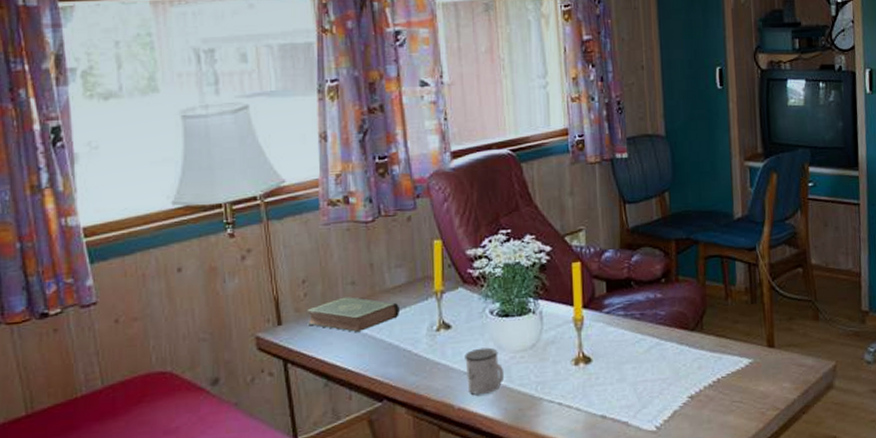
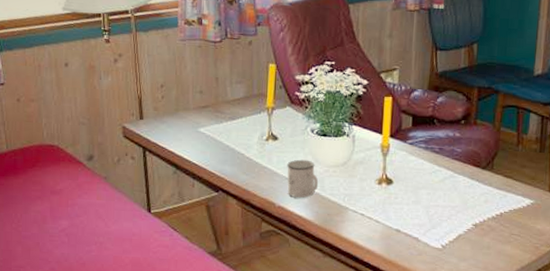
book: present [306,297,401,333] -> none [162,103,238,134]

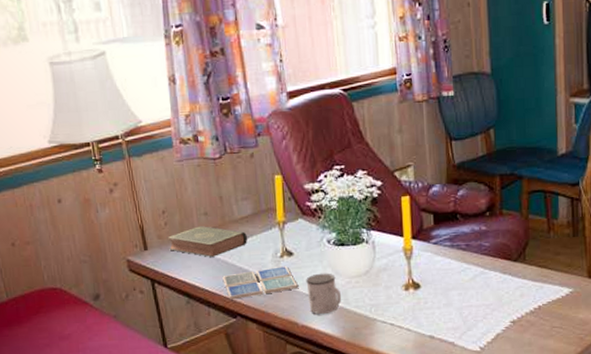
book: none [162,103,238,134] -> present [167,226,248,258]
drink coaster: none [209,148,279,175] -> present [222,265,298,300]

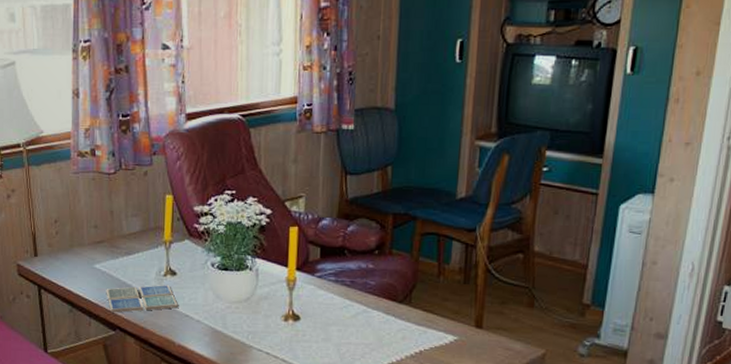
book: present [167,226,248,258] -> none [57,238,134,270]
mug: present [306,273,342,315] -> none [186,295,220,337]

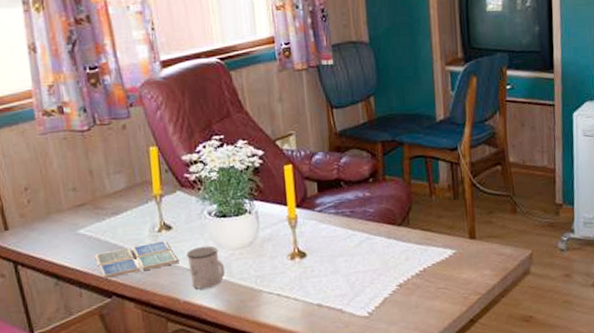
mug: none [186,295,220,337] -> present [187,246,226,289]

